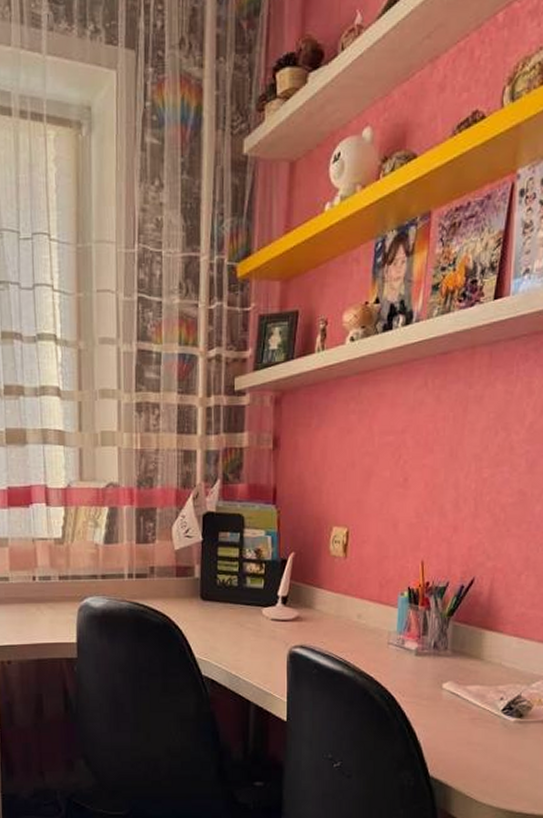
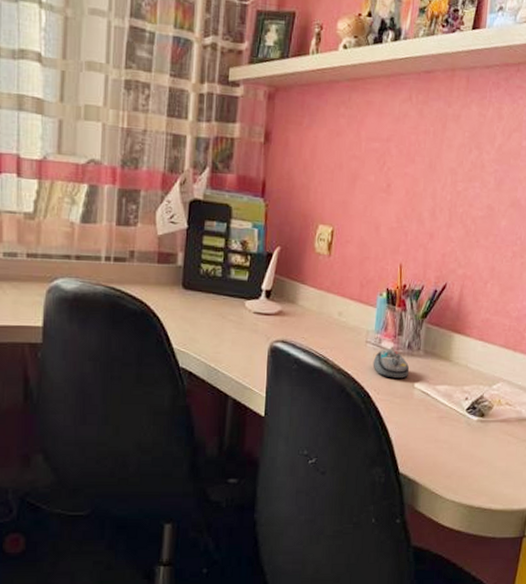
computer mouse: none [396,651,437,680] -> present [372,350,410,379]

